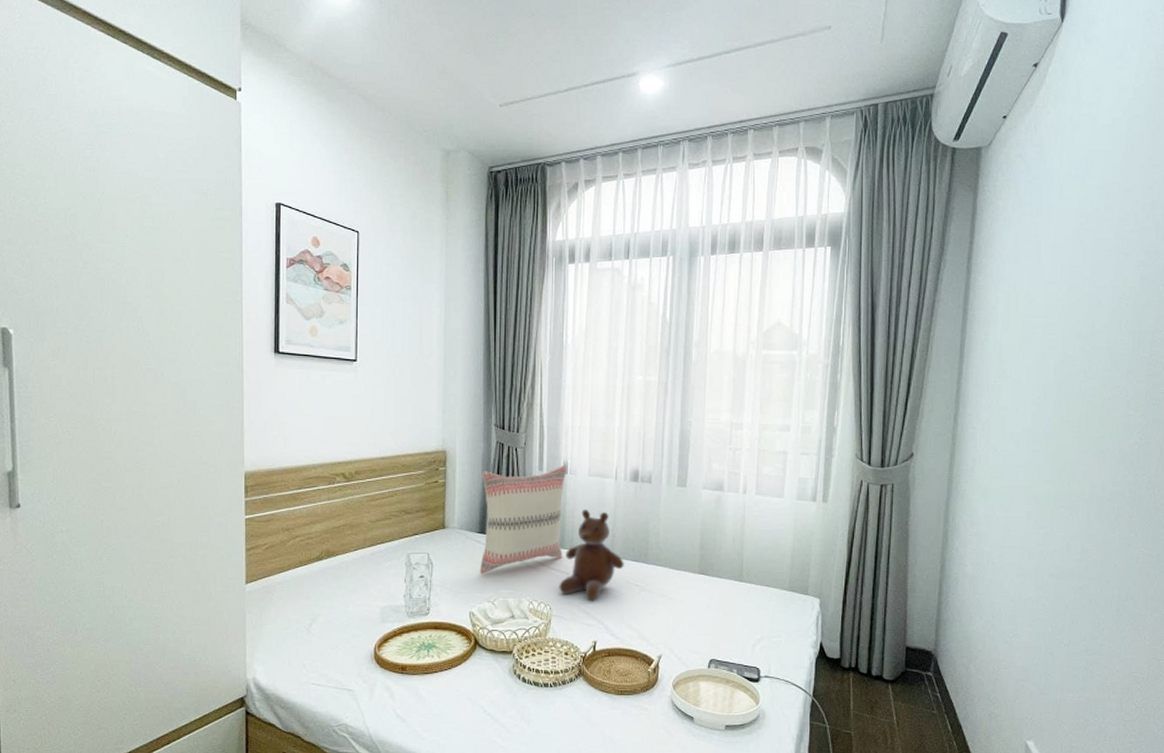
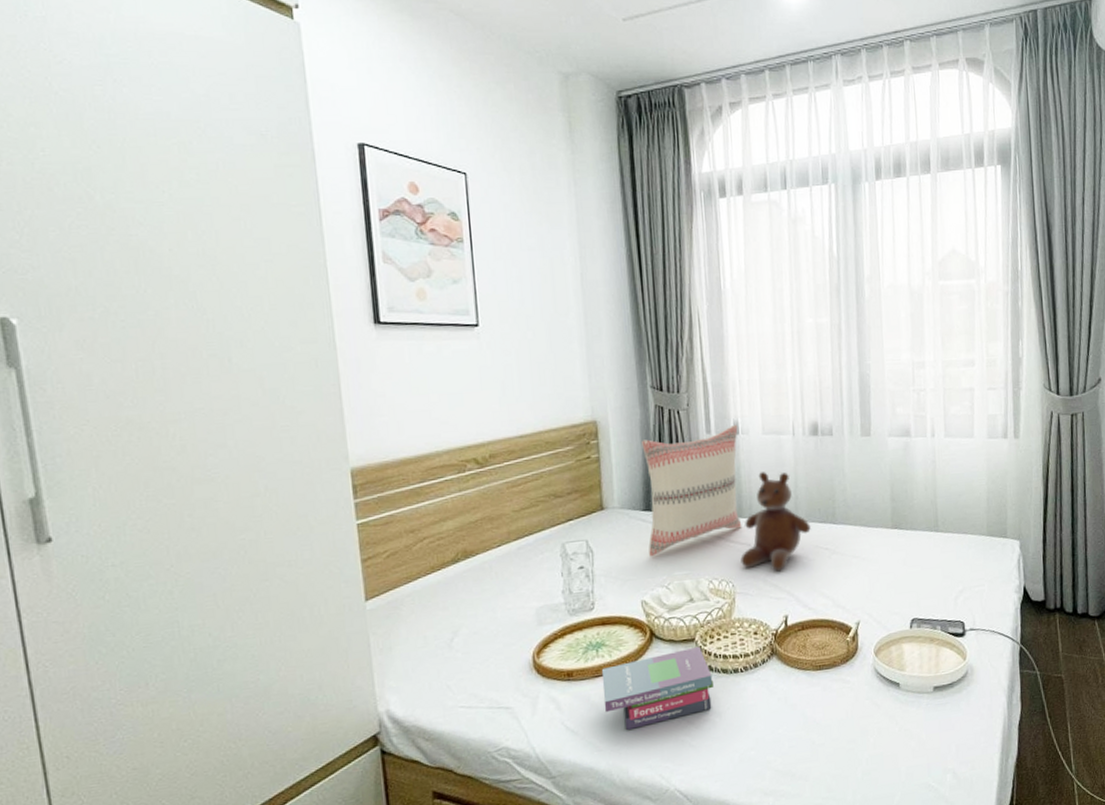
books: none [430,658,525,725] -> present [601,646,713,731]

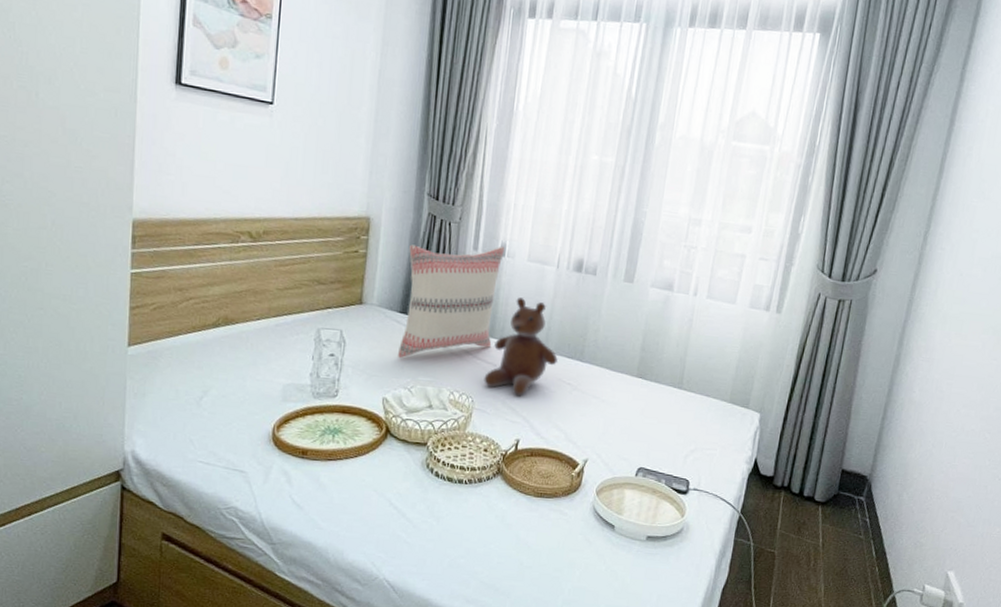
books: present [601,646,713,731] -> none [331,451,438,516]

